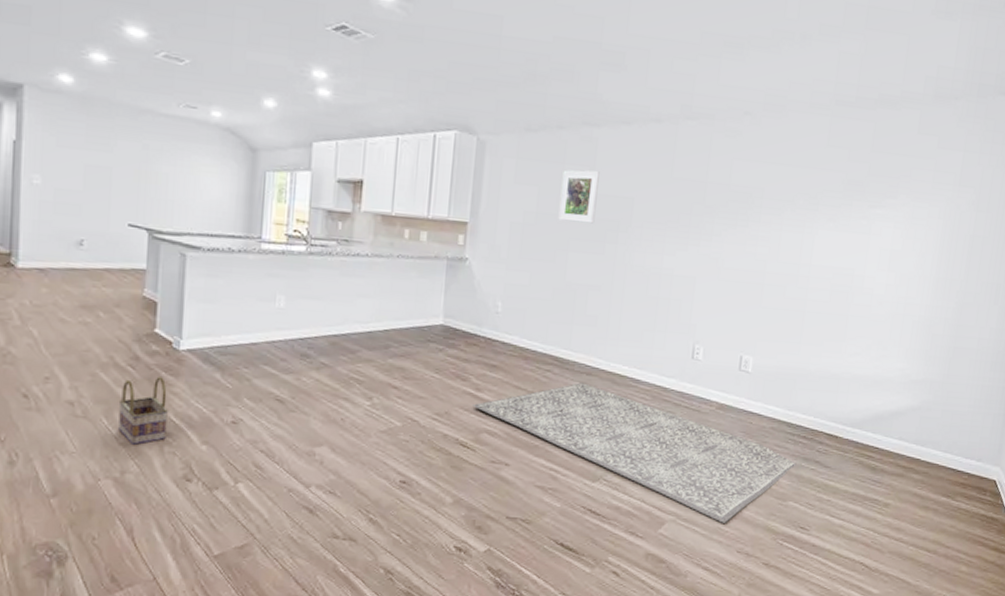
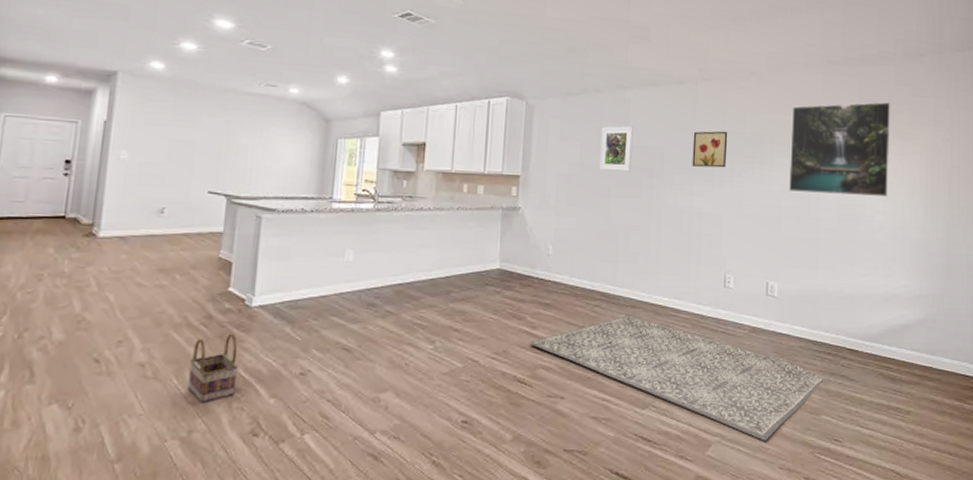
wall art: none [665,180,710,225] -> present [692,131,728,168]
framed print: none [776,154,910,267] -> present [789,102,891,196]

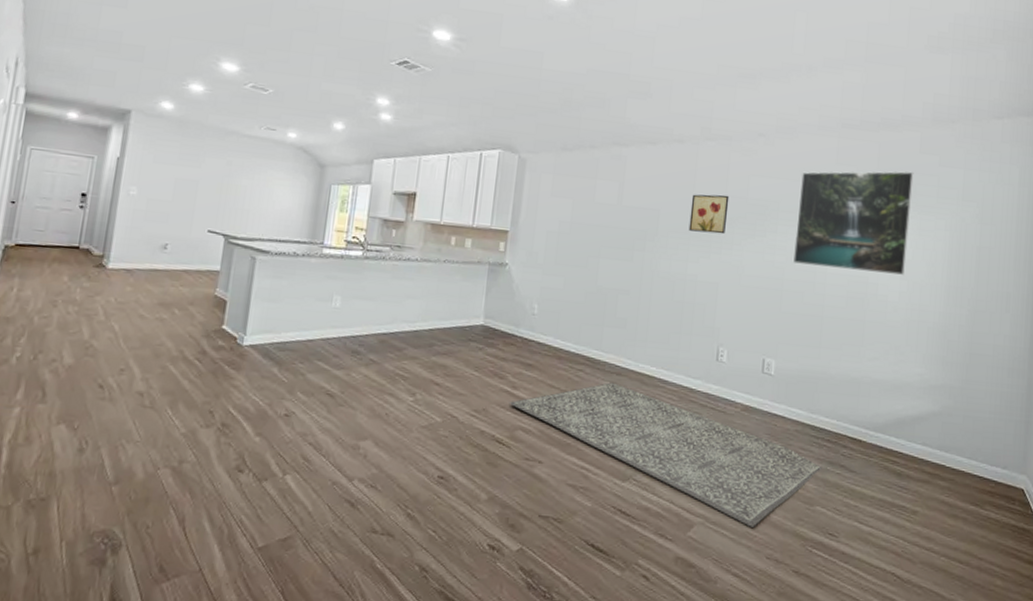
basket: present [188,334,239,404] -> none [181,370,229,436]
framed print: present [599,126,633,172] -> none [590,184,628,233]

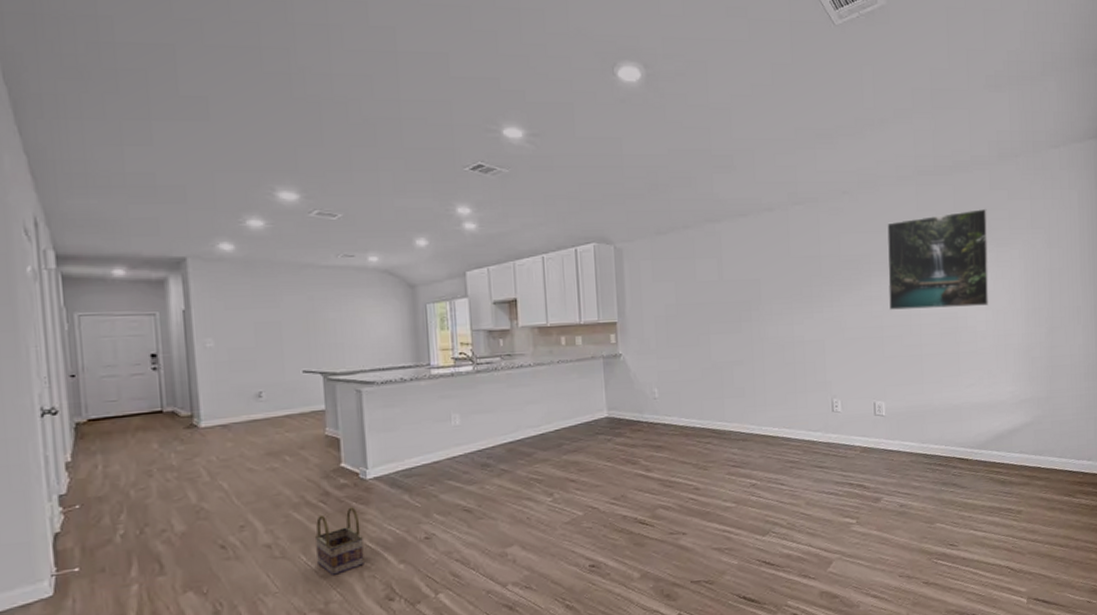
basket: none [181,370,229,436] -> present [314,507,364,576]
rug: present [509,382,822,528] -> none [645,448,937,553]
wall art: present [688,194,730,234] -> none [788,255,824,295]

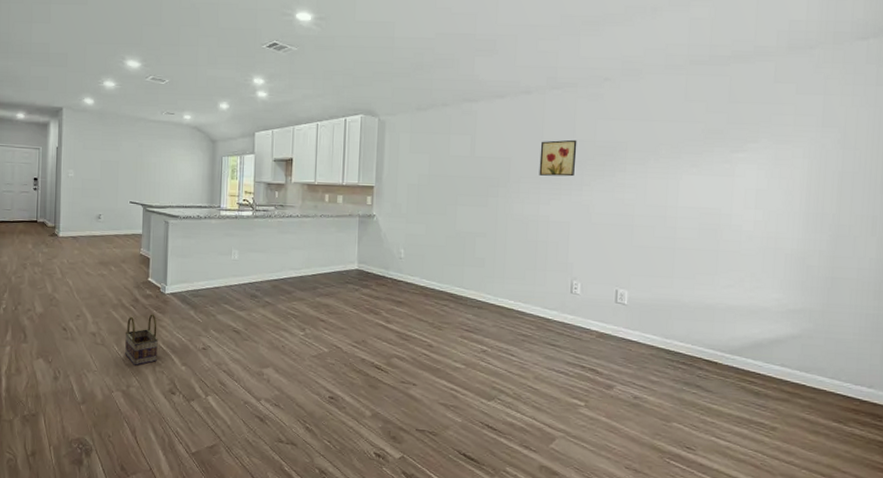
wall art: none [788,255,824,295] -> present [539,139,577,177]
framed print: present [886,208,989,310] -> none [643,102,768,205]

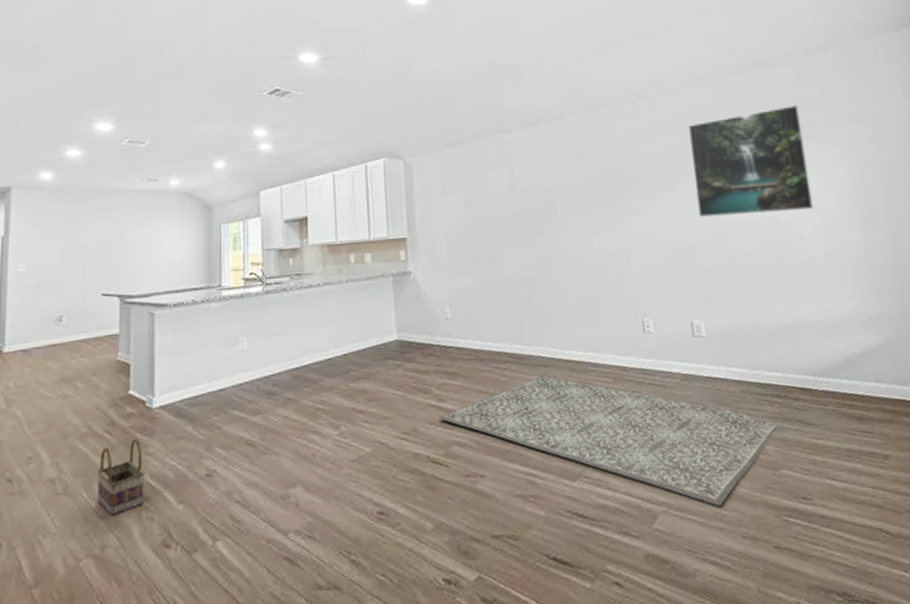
rug: none [384,315,678,441] -> present [438,375,778,506]
wall art: present [539,139,577,177] -> none [583,161,624,204]
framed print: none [643,102,768,205] -> present [687,104,813,217]

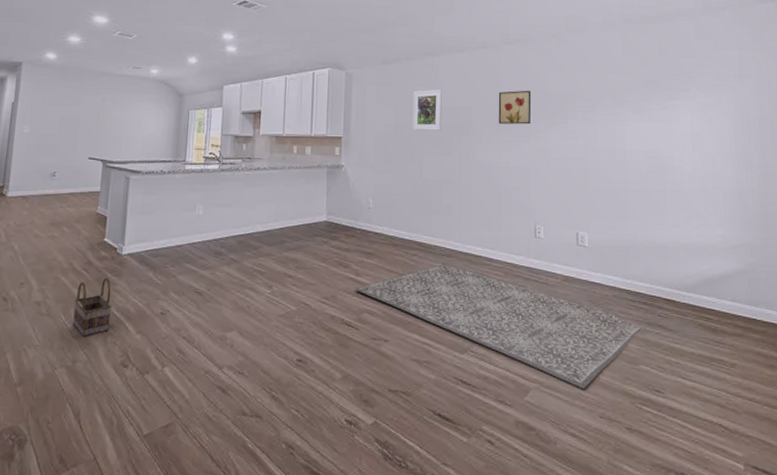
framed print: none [485,171,522,221] -> present [412,89,442,131]
wall art: none [583,161,624,204] -> present [498,90,532,125]
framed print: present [687,104,813,217] -> none [592,55,696,147]

